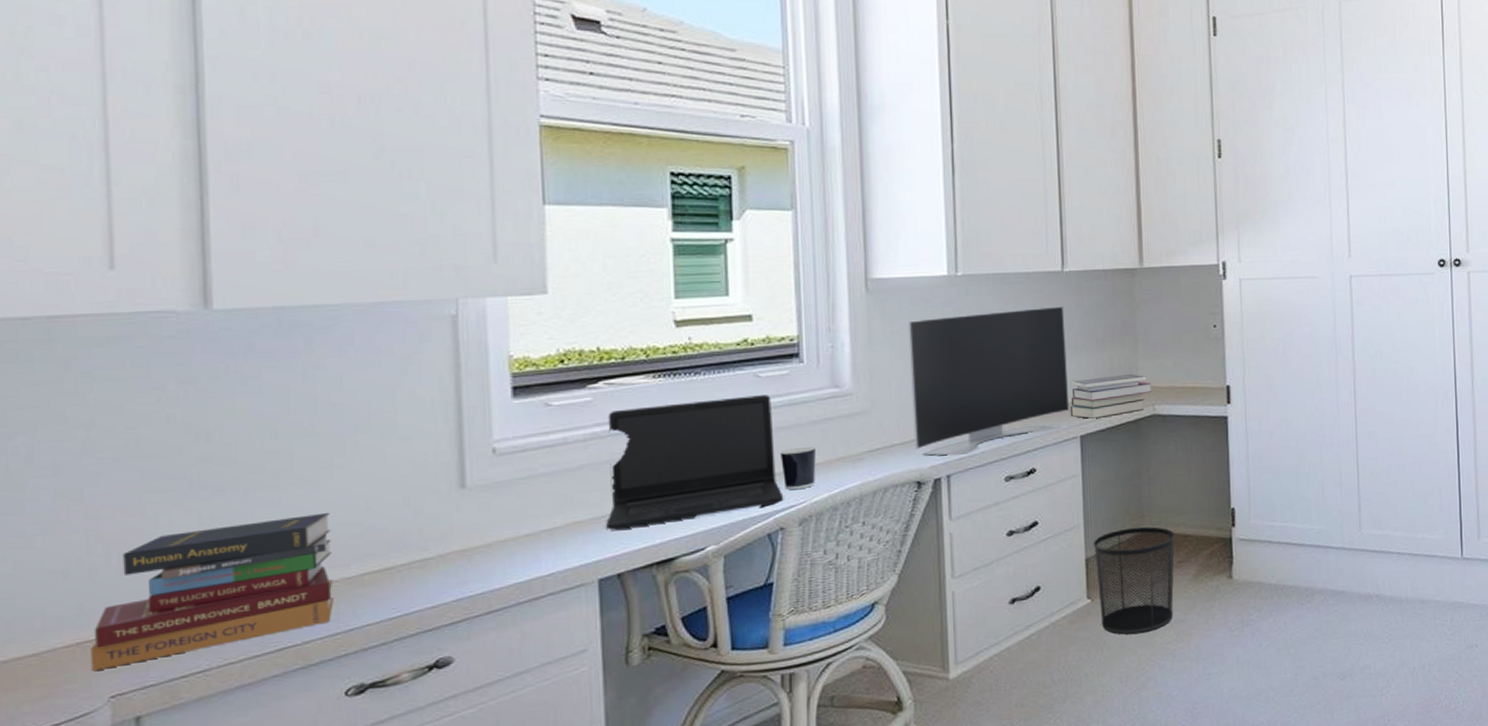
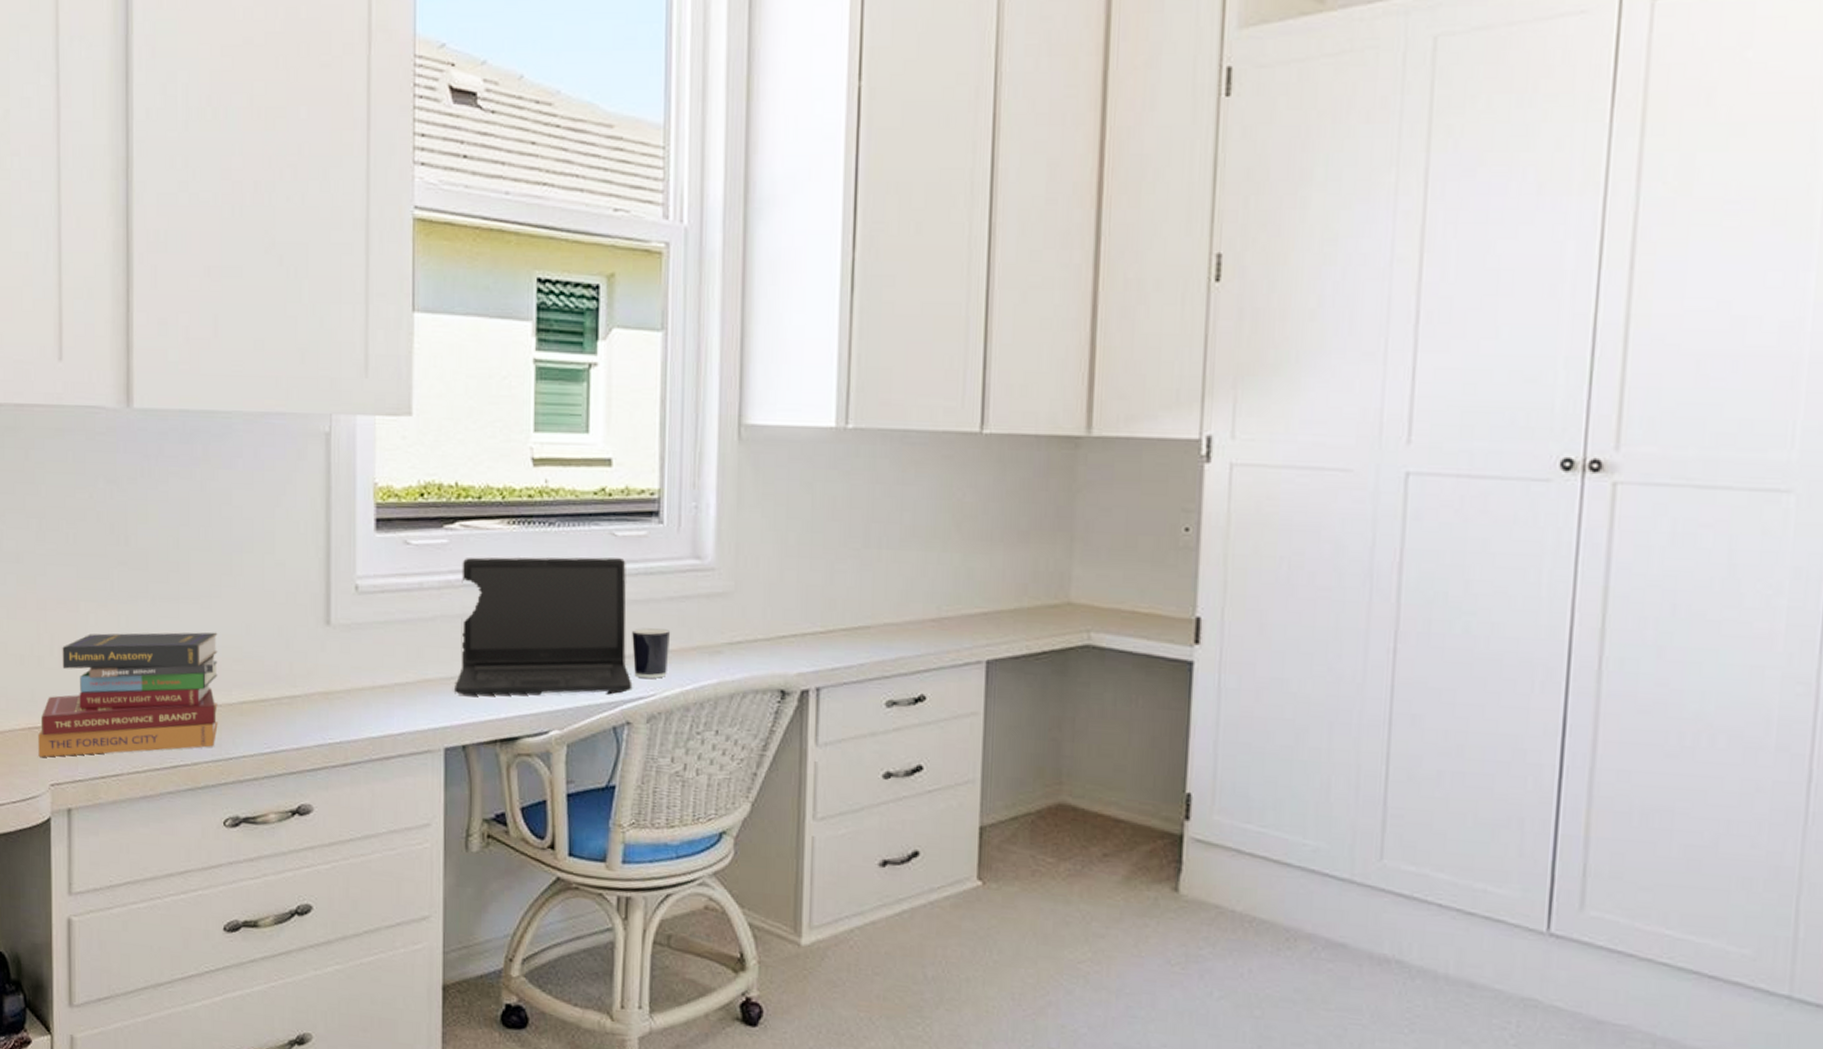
computer monitor: present [908,306,1070,456] -> none [781,480,980,664]
books: present [1070,374,1152,420] -> none [975,583,1089,641]
waste bin: present [1093,526,1175,635] -> none [991,795,1103,941]

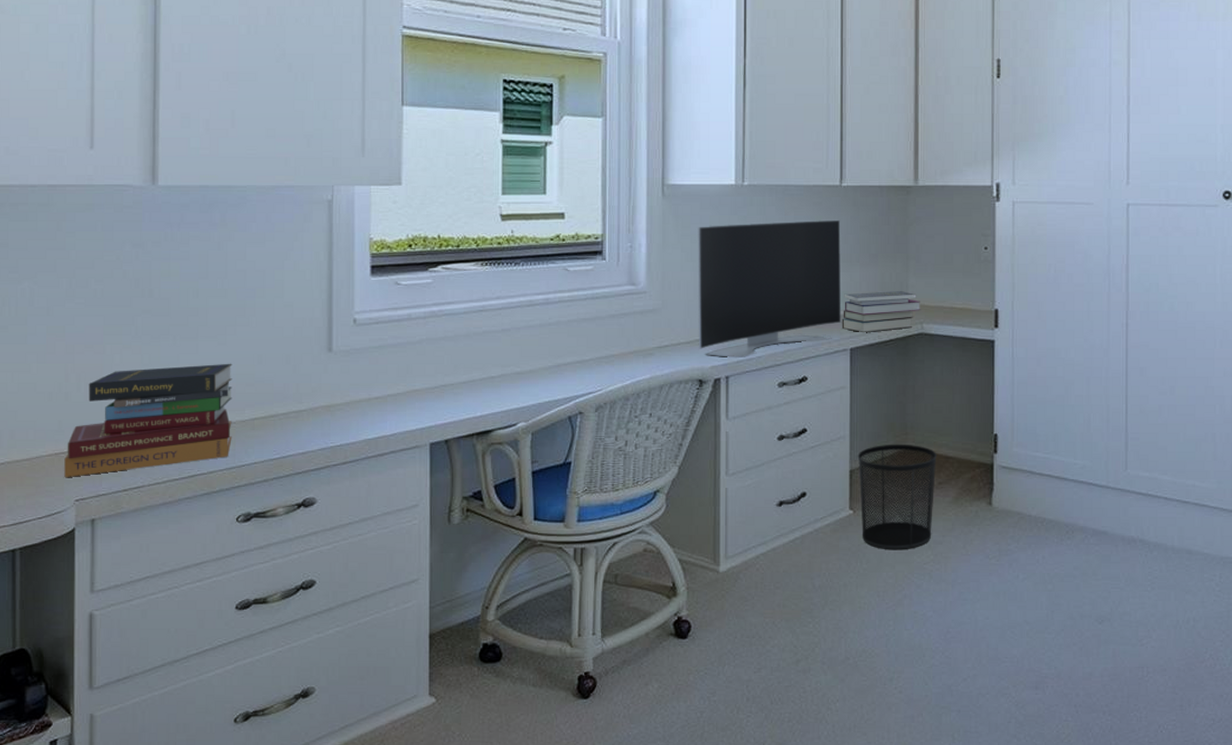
laptop: present [455,557,633,696] -> none [438,288,584,400]
mug: present [632,628,671,679] -> none [583,339,613,378]
computer monitor: none [781,480,980,664] -> present [697,219,842,358]
books: none [975,583,1089,641] -> present [841,291,921,333]
waste bin: none [991,795,1103,941] -> present [857,444,937,550]

